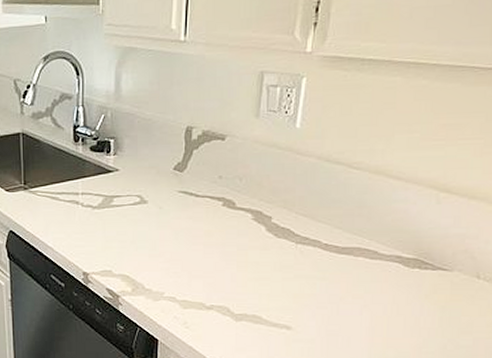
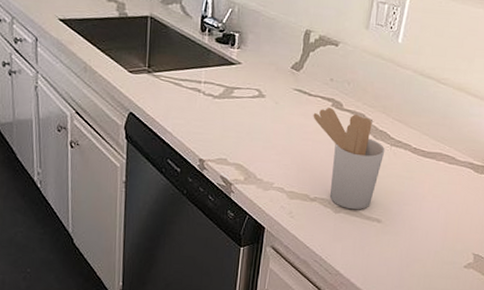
utensil holder: none [202,207,290,317] -> present [313,107,385,210]

